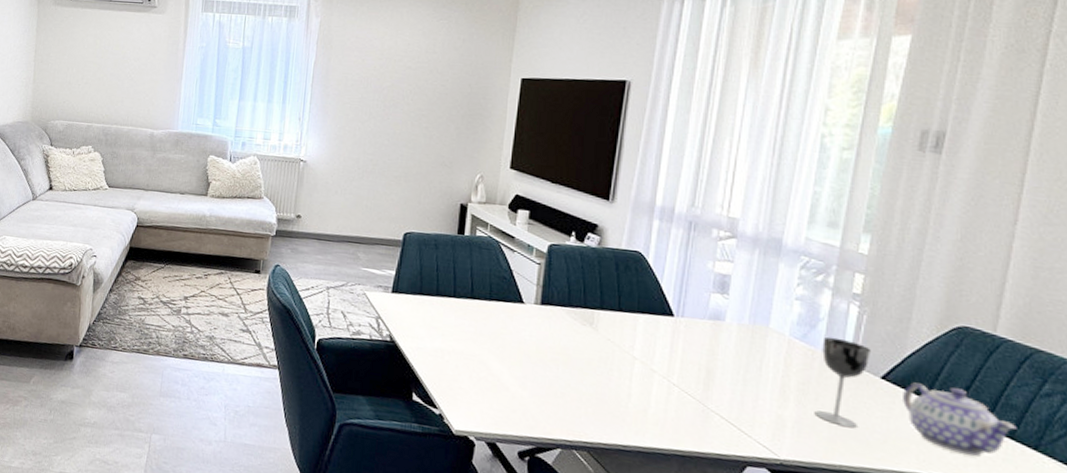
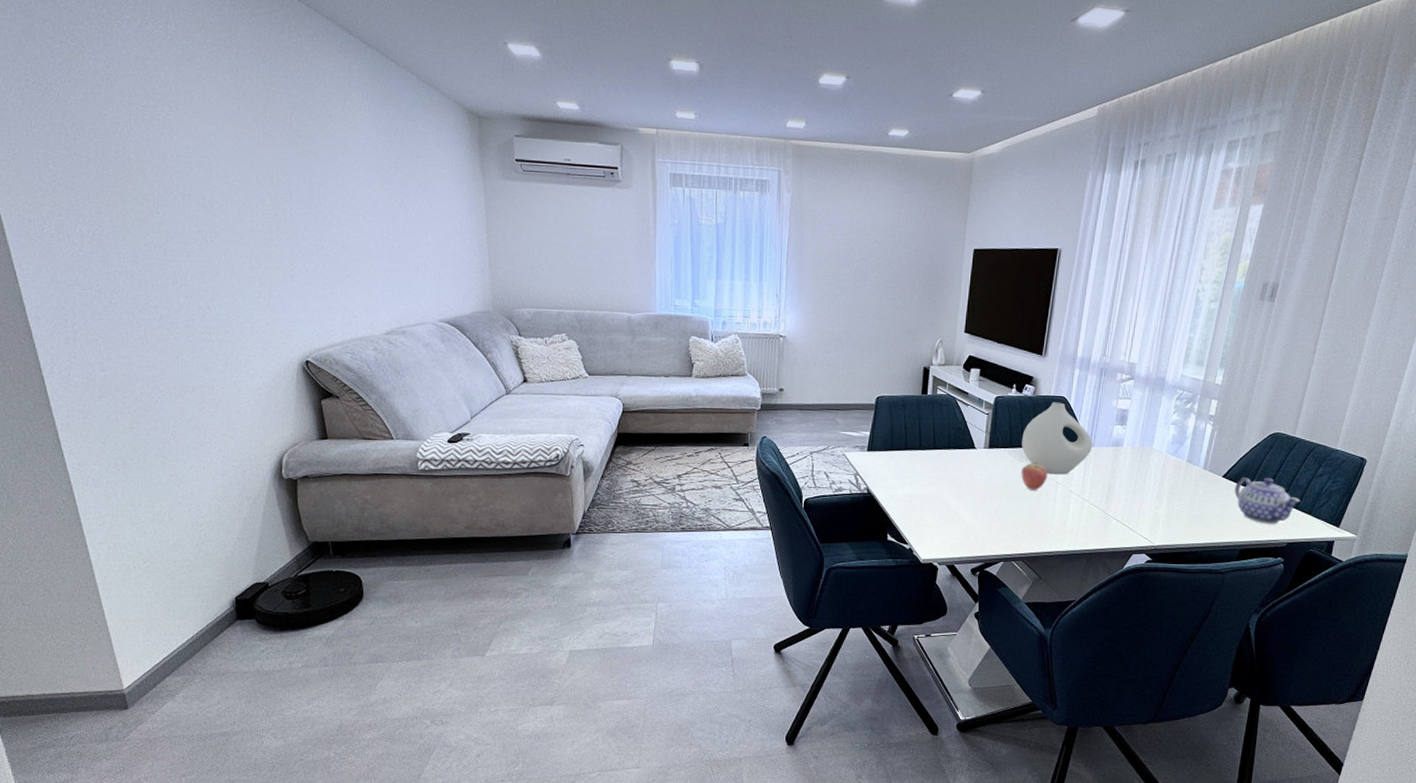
vase: none [584,256,681,348] -> present [1022,402,1093,475]
fruit: none [584,324,620,364] -> present [1021,459,1048,490]
wine glass: present [814,336,870,428] -> none [1178,450,1218,515]

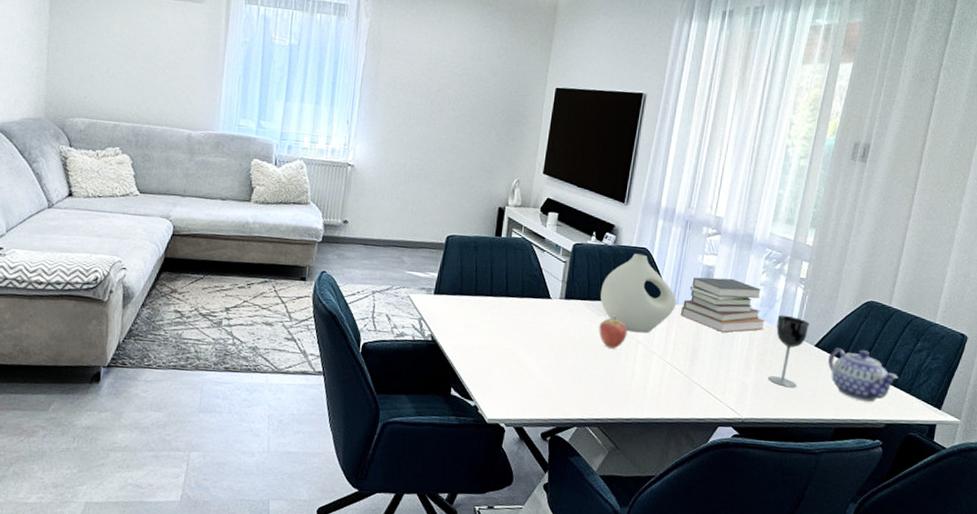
books: none [1097,419,1176,470] -> present [681,277,765,333]
wine glass: none [1178,450,1218,515] -> present [768,315,809,387]

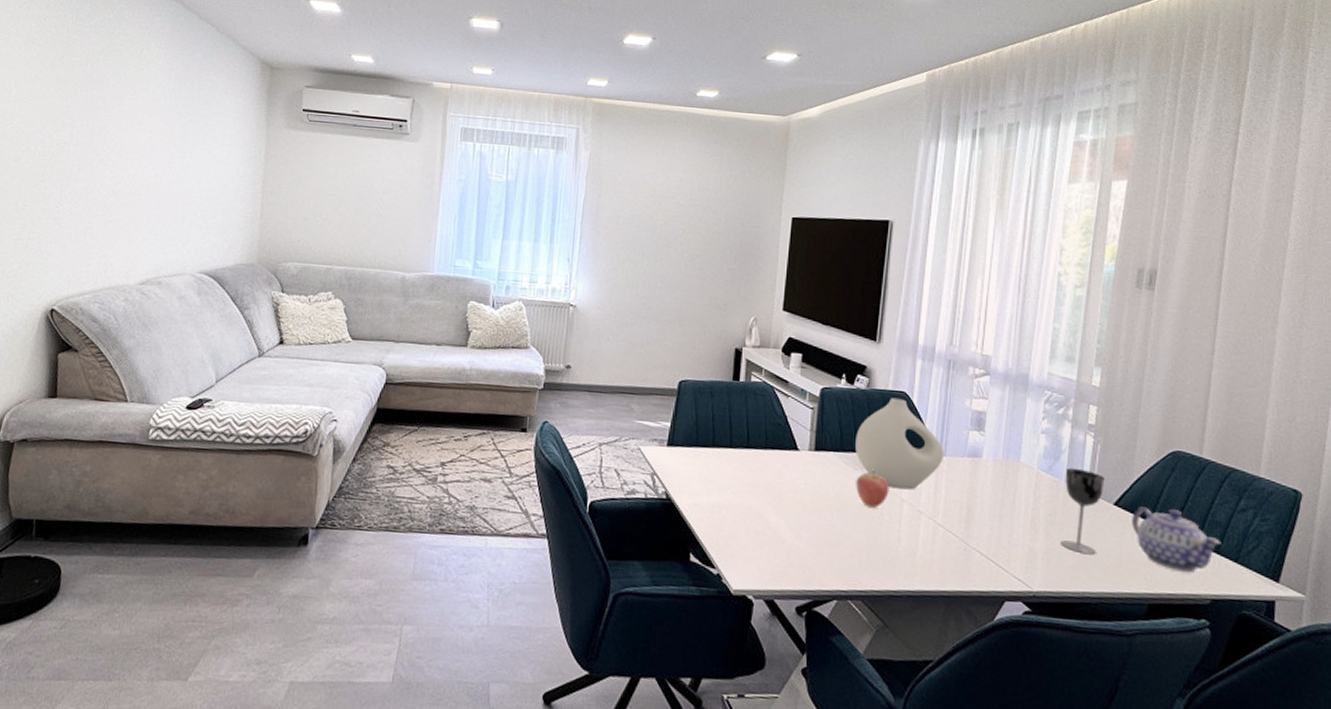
books: present [681,277,765,333] -> none [950,424,1051,489]

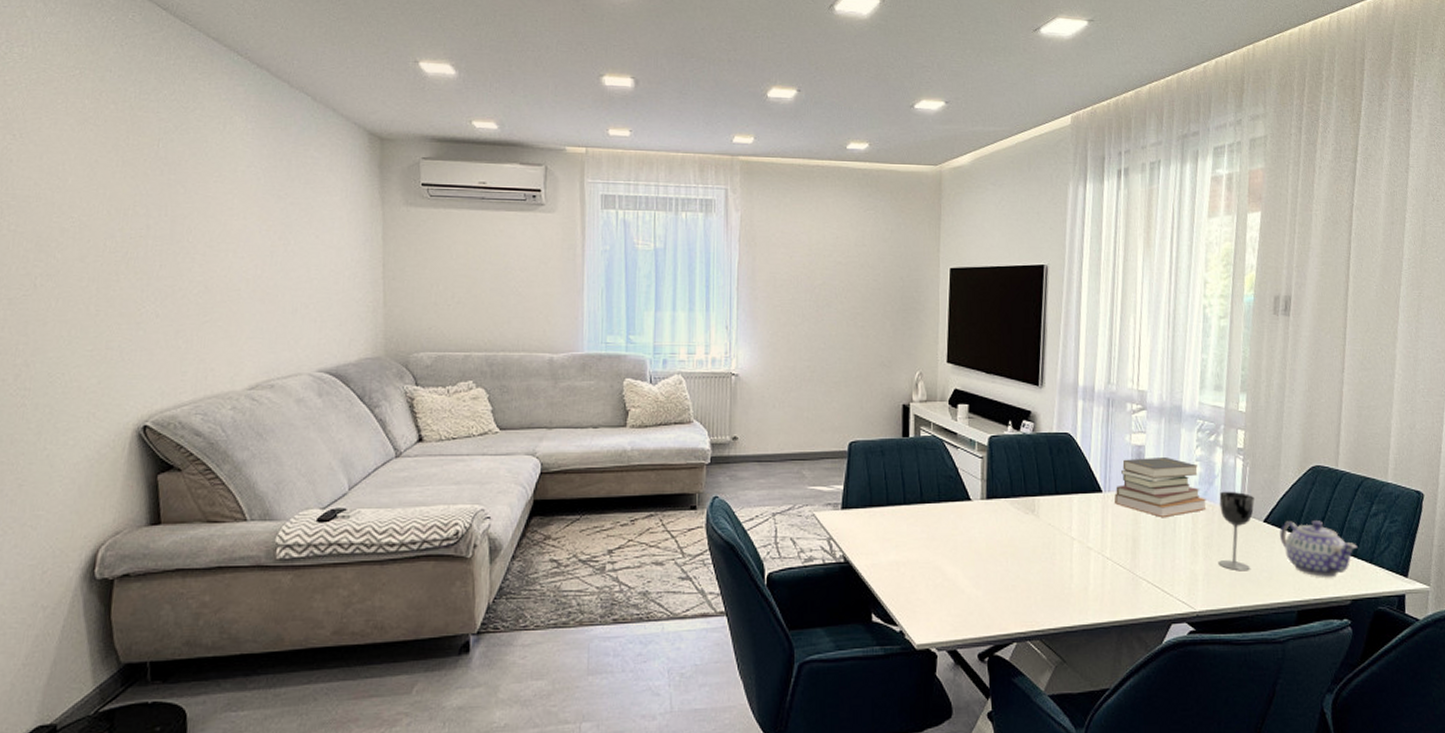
vase: present [855,397,943,490] -> none [1025,440,1108,528]
fruit: present [856,467,889,508] -> none [1028,510,1060,549]
books: none [950,424,1051,489] -> present [1114,456,1207,518]

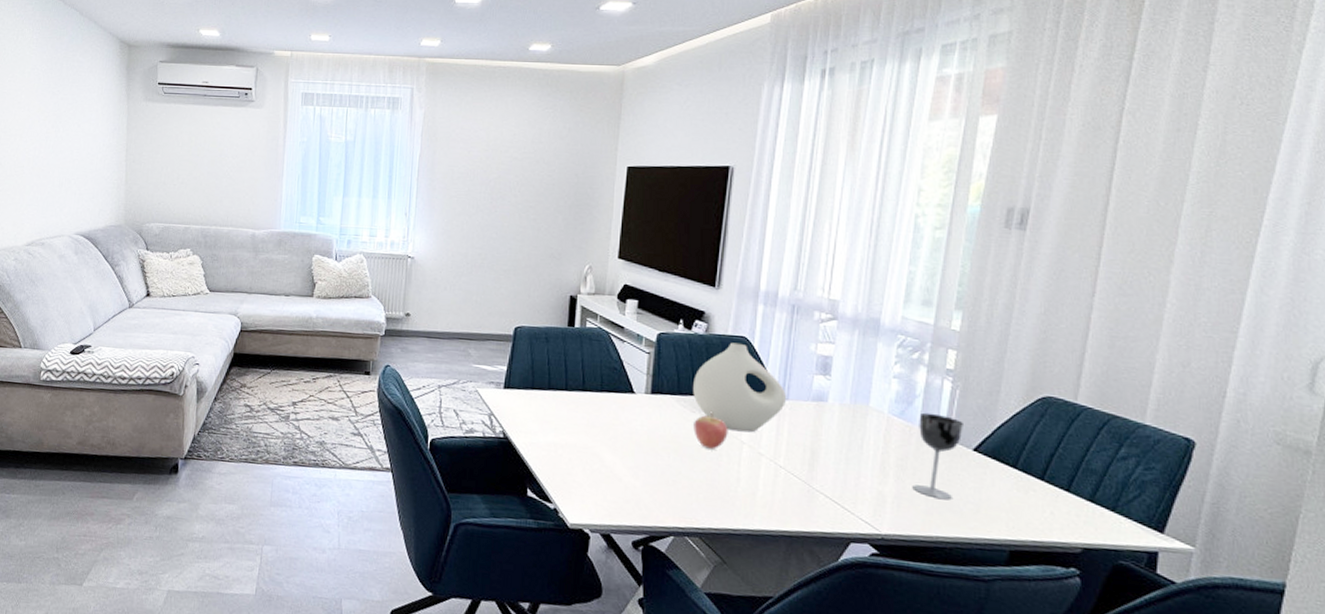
vase: none [1025,440,1108,528] -> present [693,342,786,433]
fruit: none [1028,510,1060,549] -> present [693,410,728,449]
books: present [1114,456,1207,518] -> none [793,368,903,433]
teapot: present [1280,521,1358,577] -> none [993,453,1097,520]

